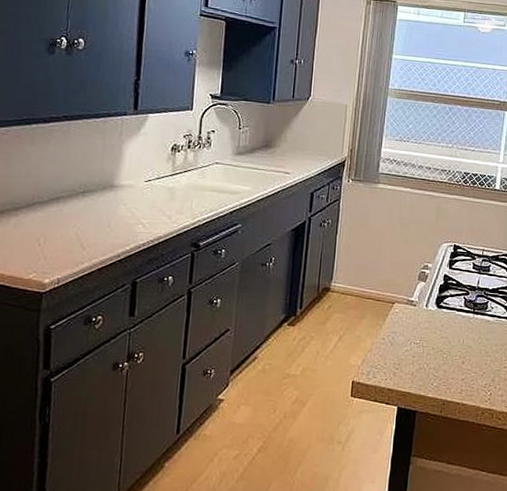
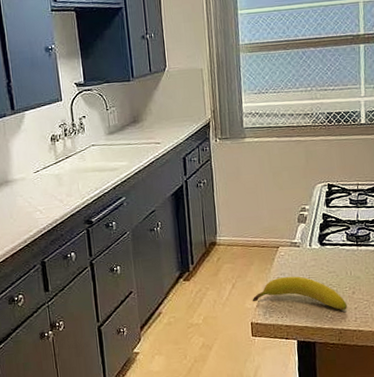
fruit: none [357,335,455,380] -> present [252,276,347,311]

